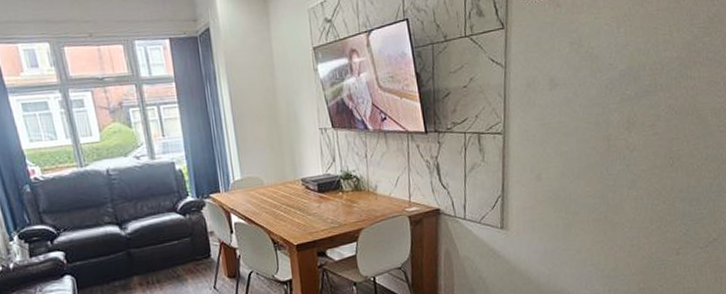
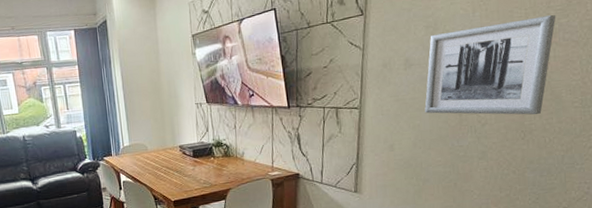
wall art: none [571,33,700,140] -> present [424,15,556,115]

